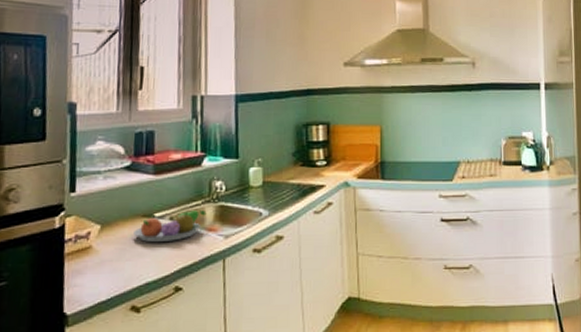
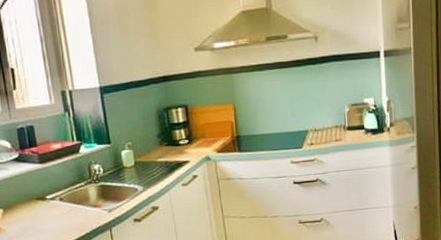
fruit bowl: present [133,210,207,243] -> none [31,190,90,220]

